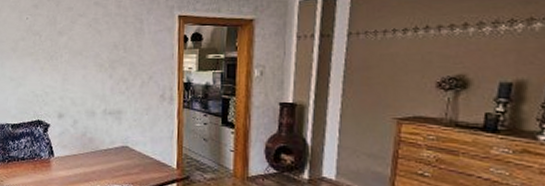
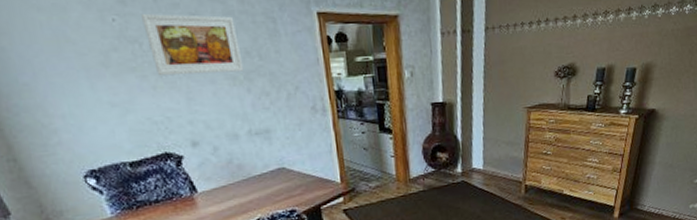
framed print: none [45,14,111,61] -> present [141,13,244,76]

